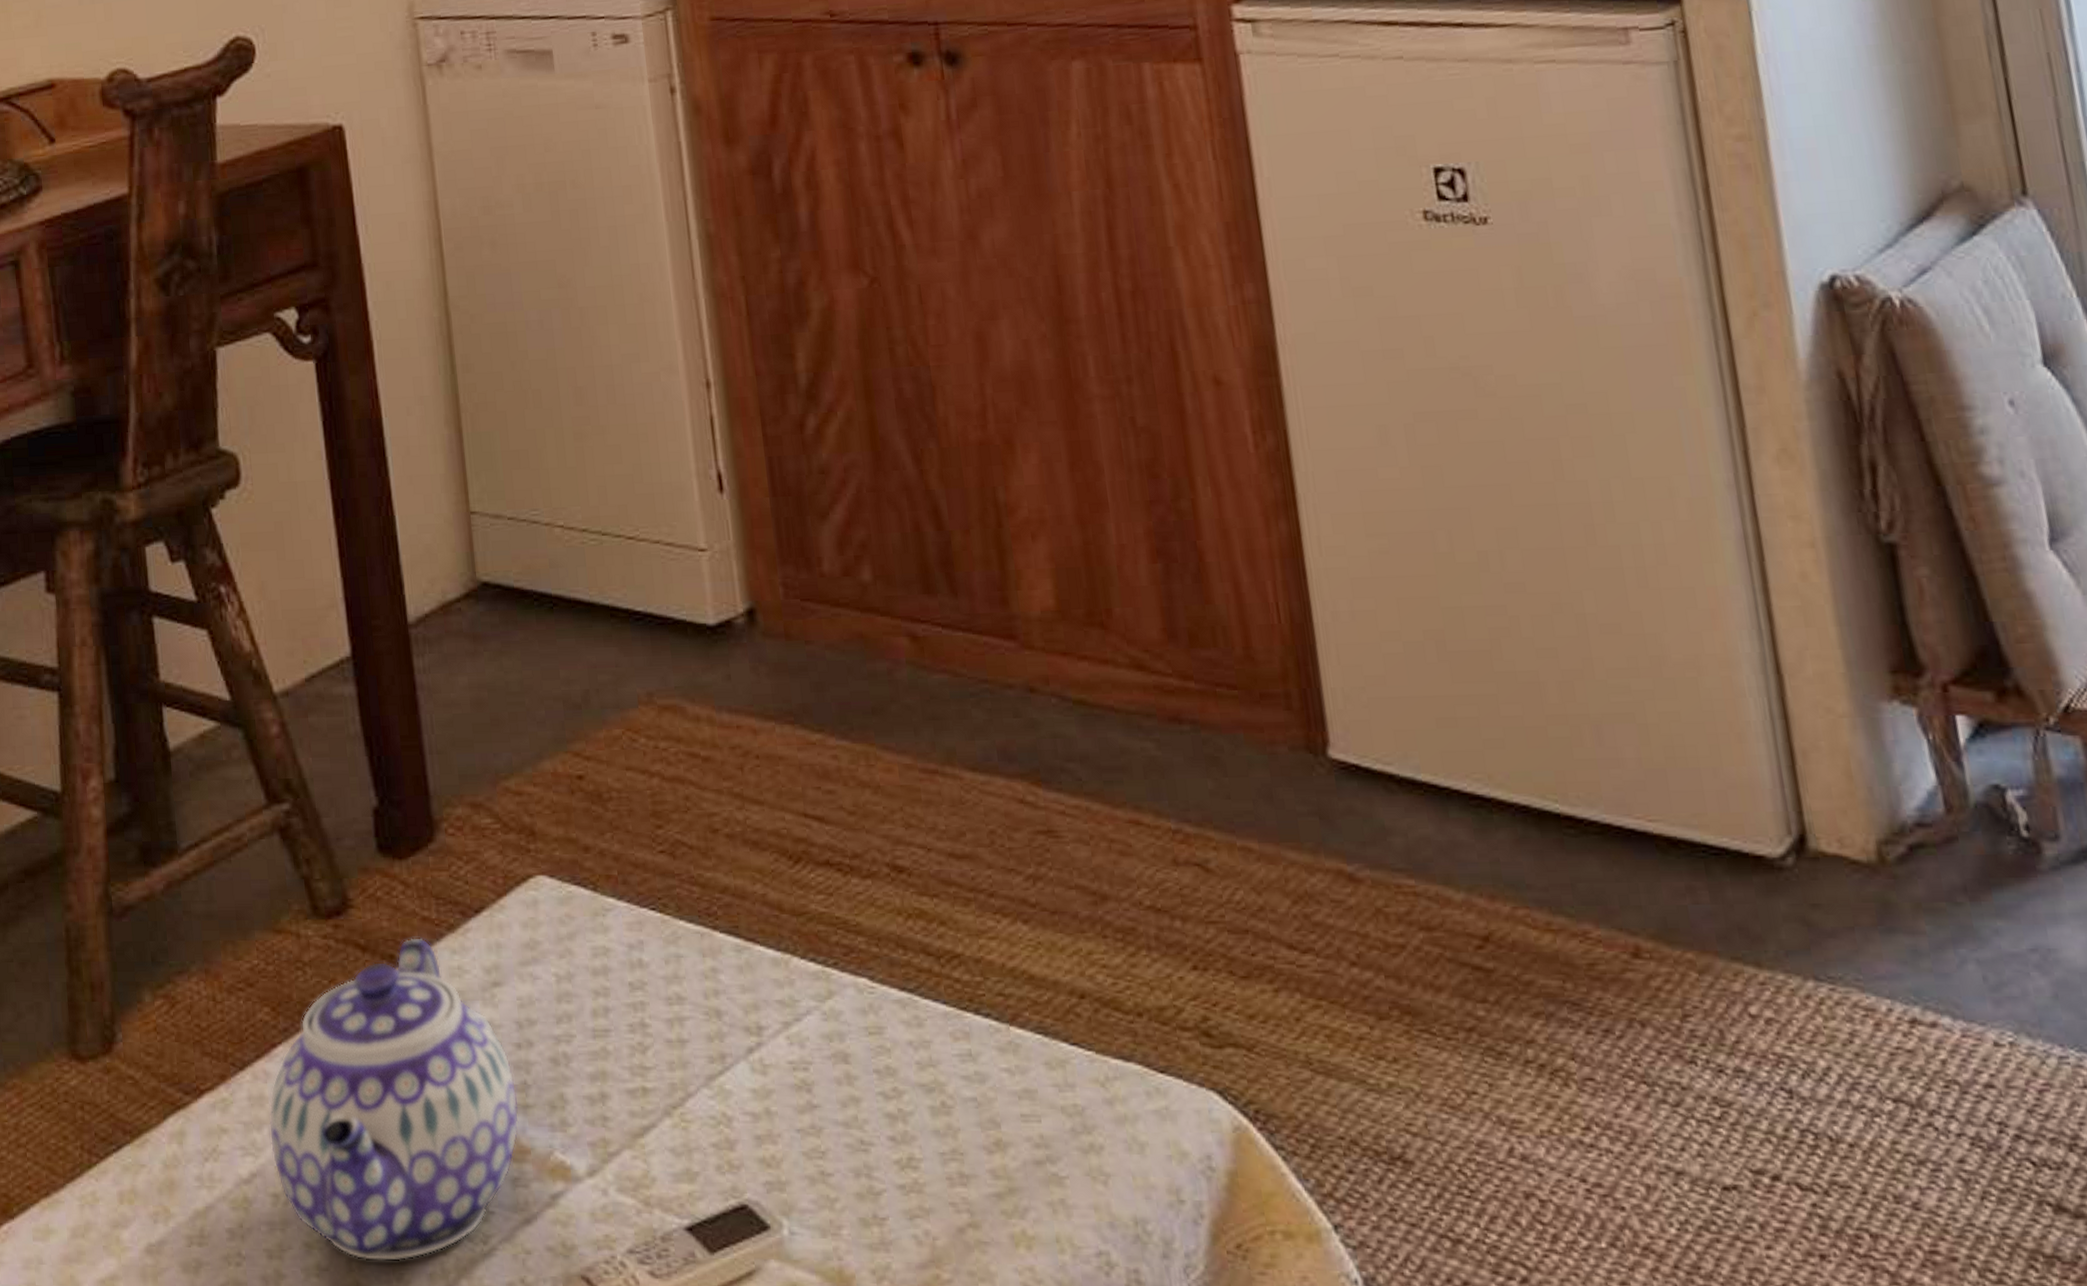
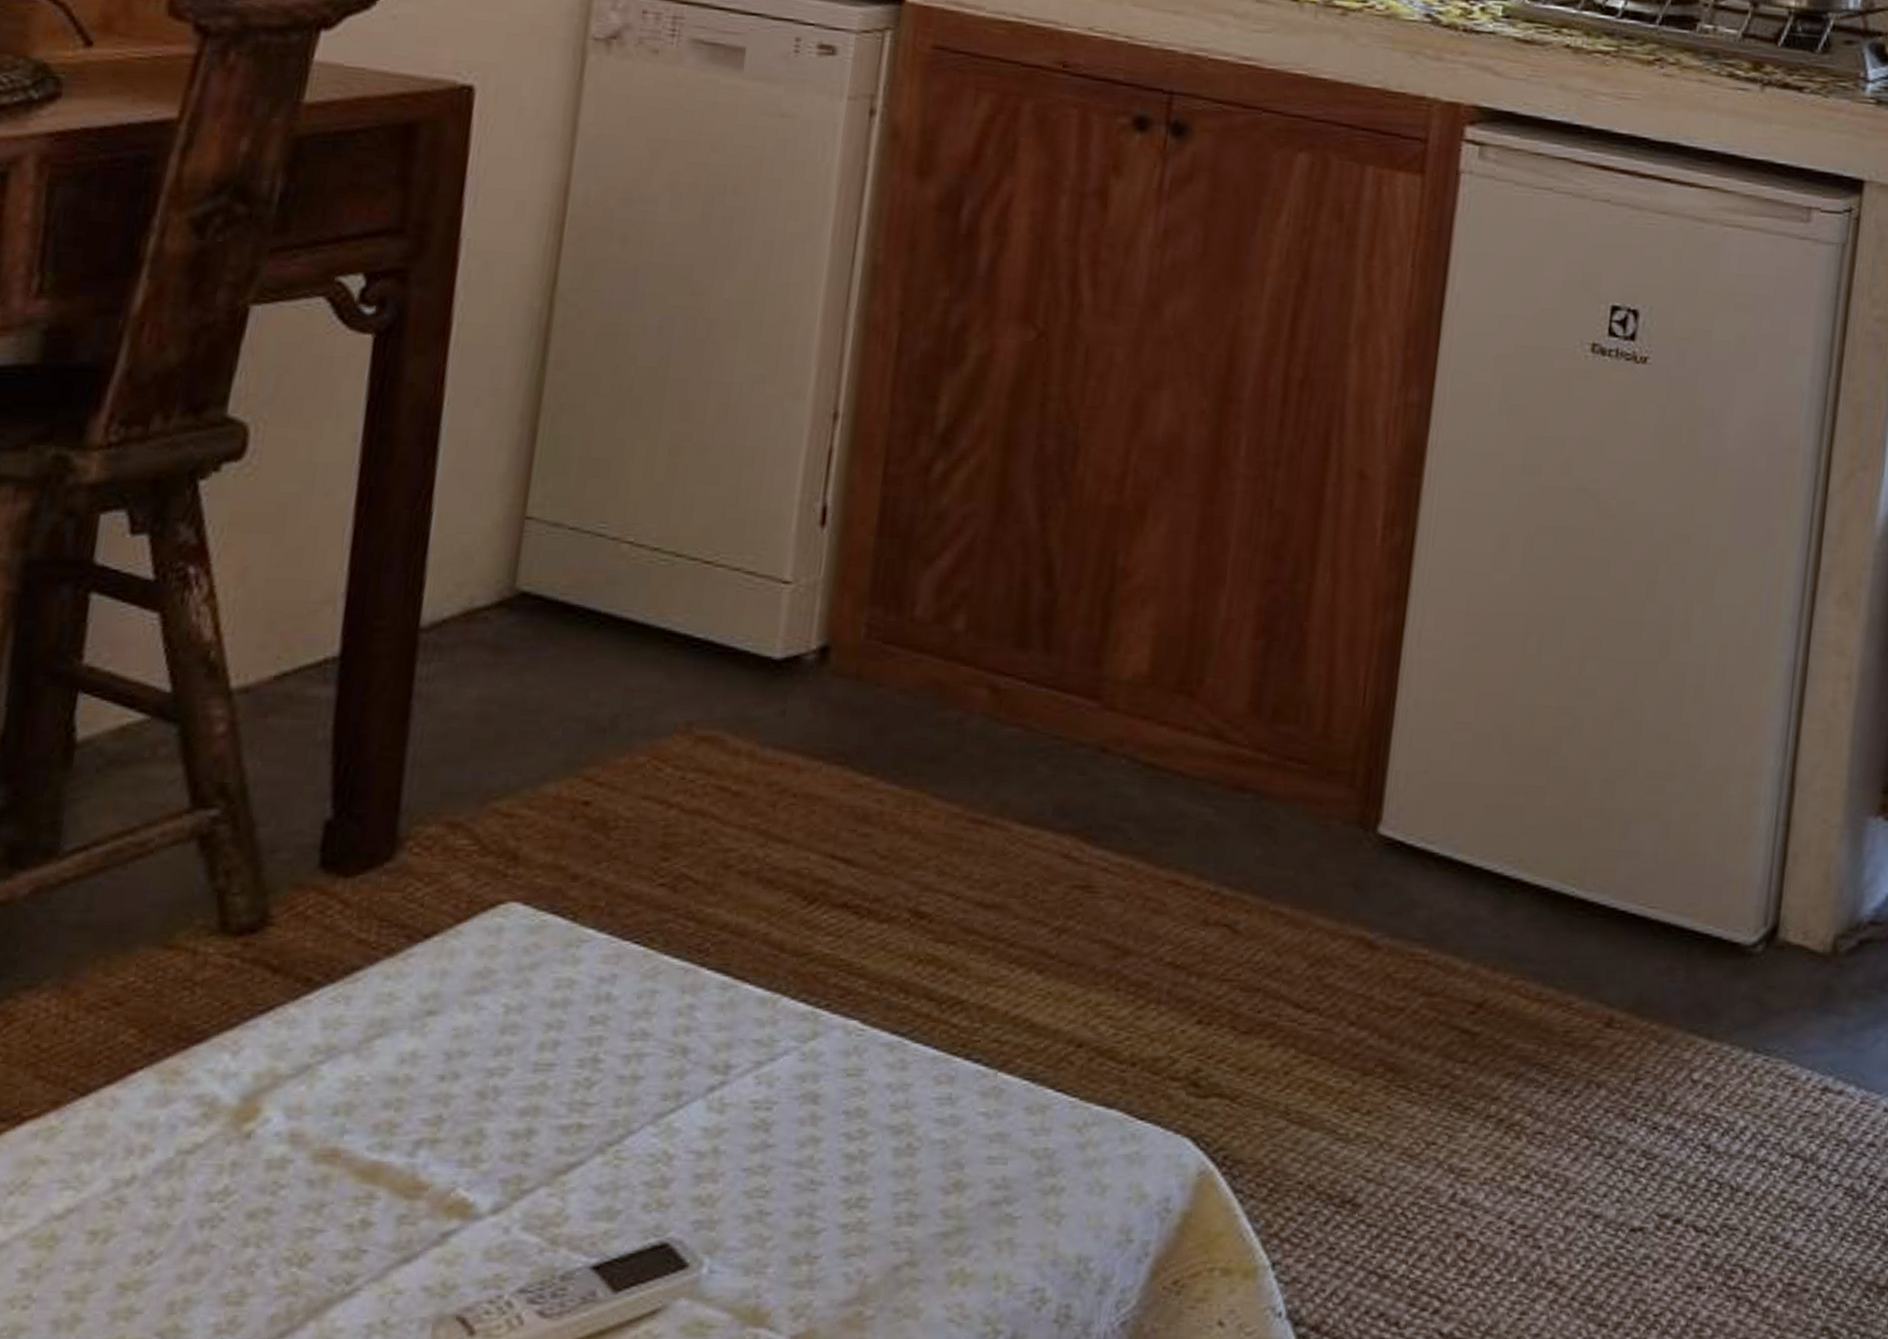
teapot: present [269,938,520,1262] -> none [99,960,428,1304]

